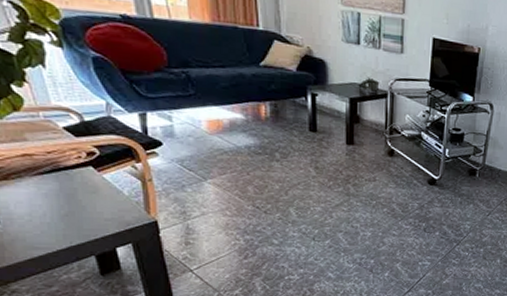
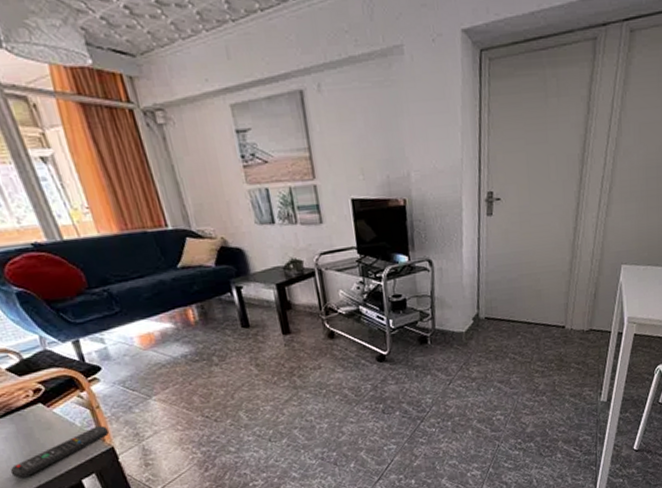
remote control: none [42,198,155,237] -> present [10,425,109,479]

